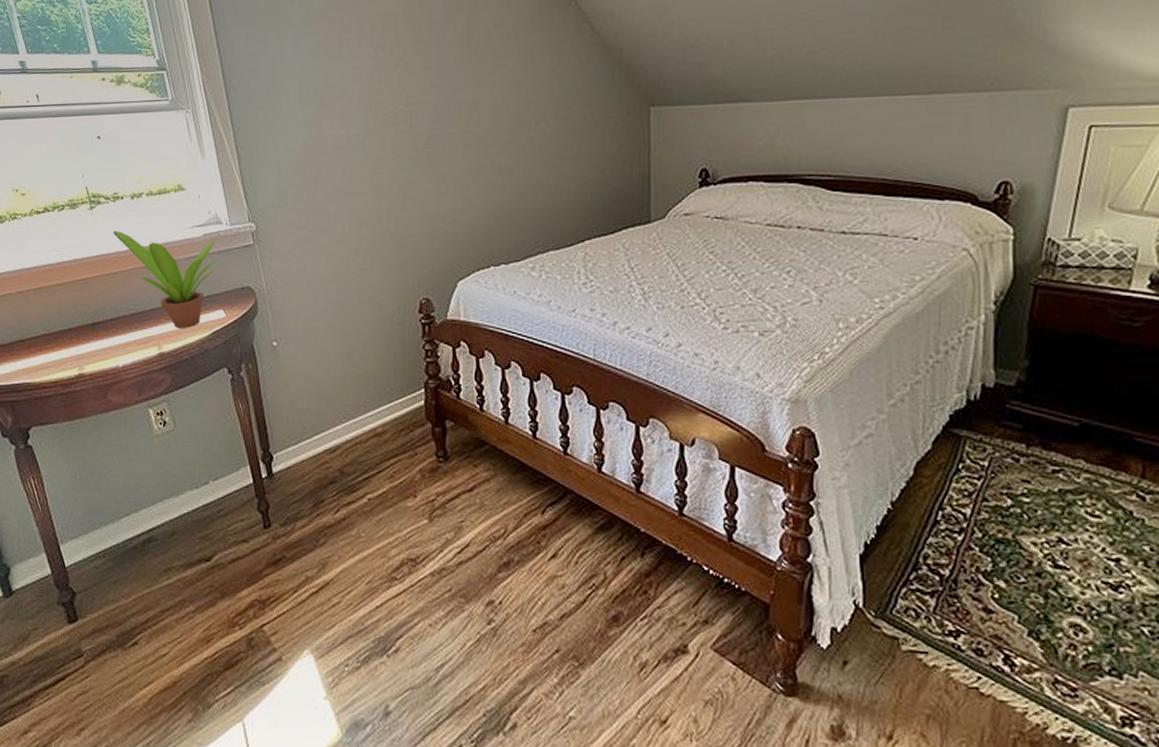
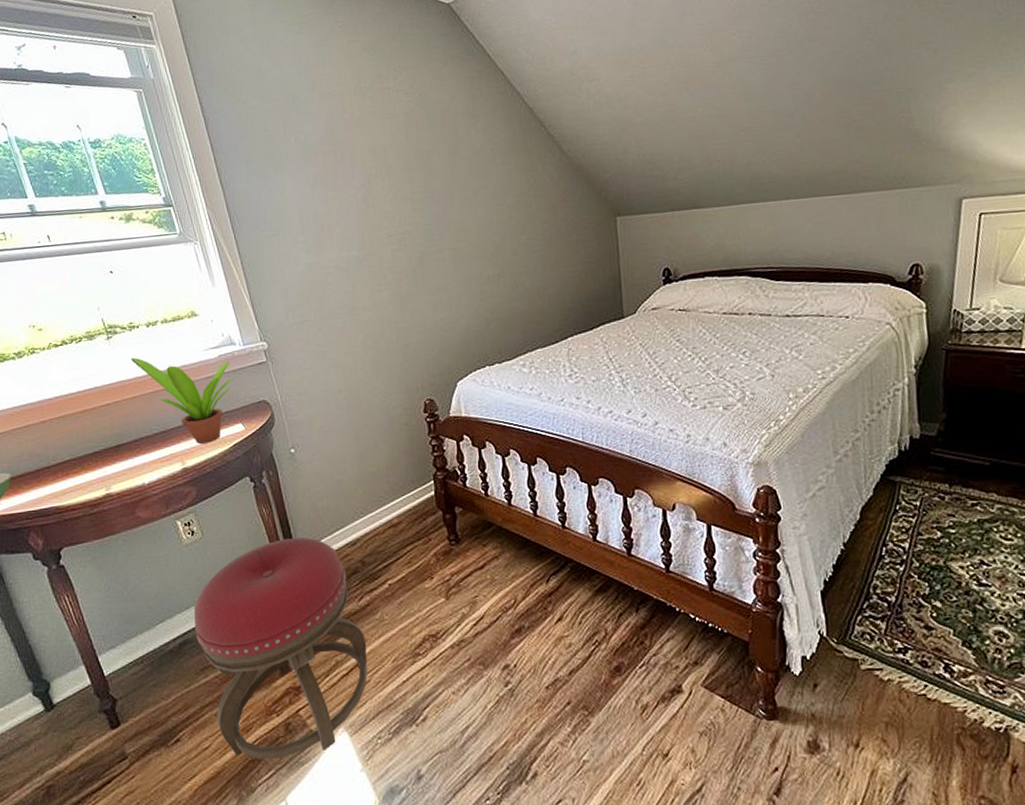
stool: none [160,439,340,675] -> present [194,537,368,760]

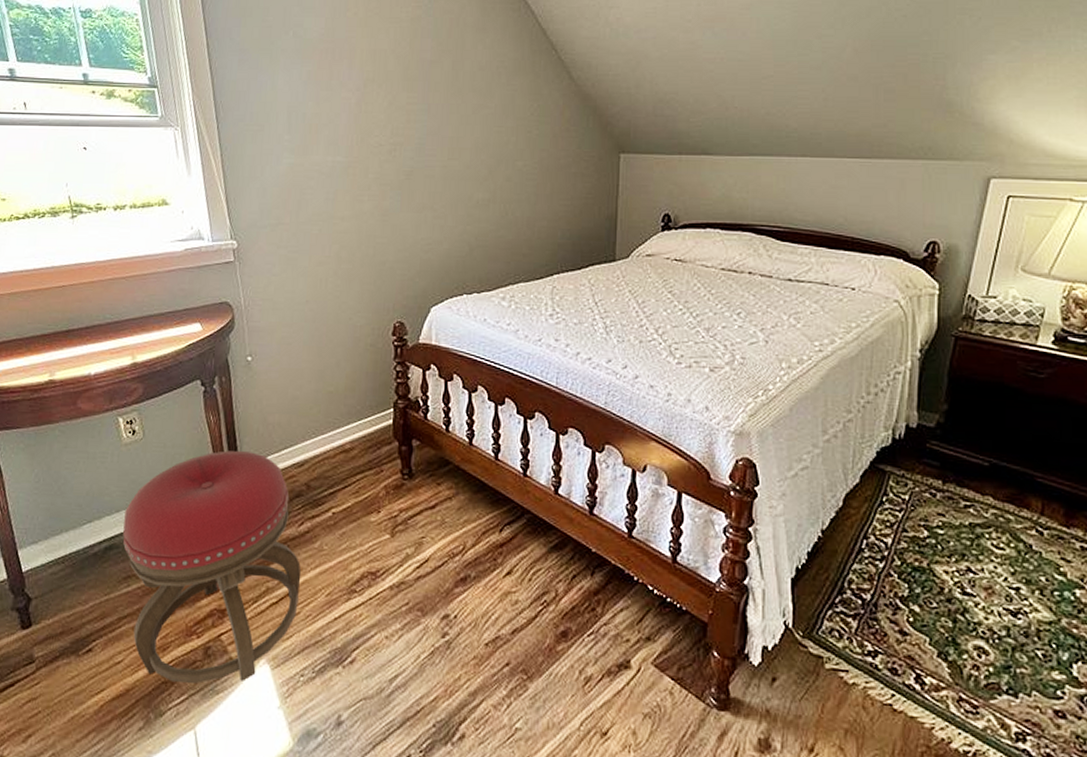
potted plant: present [131,357,233,444] -> none [94,240,197,340]

